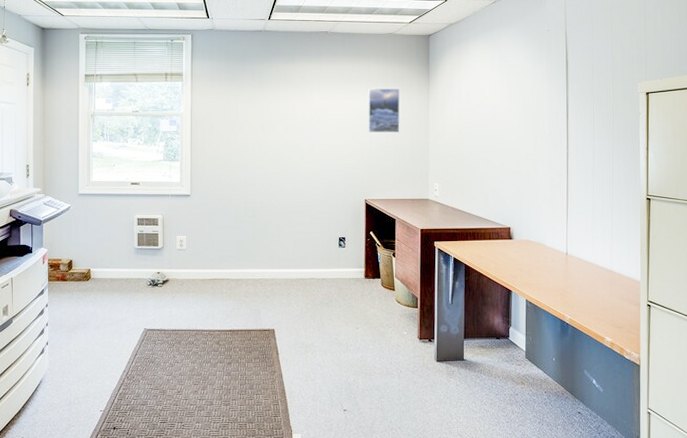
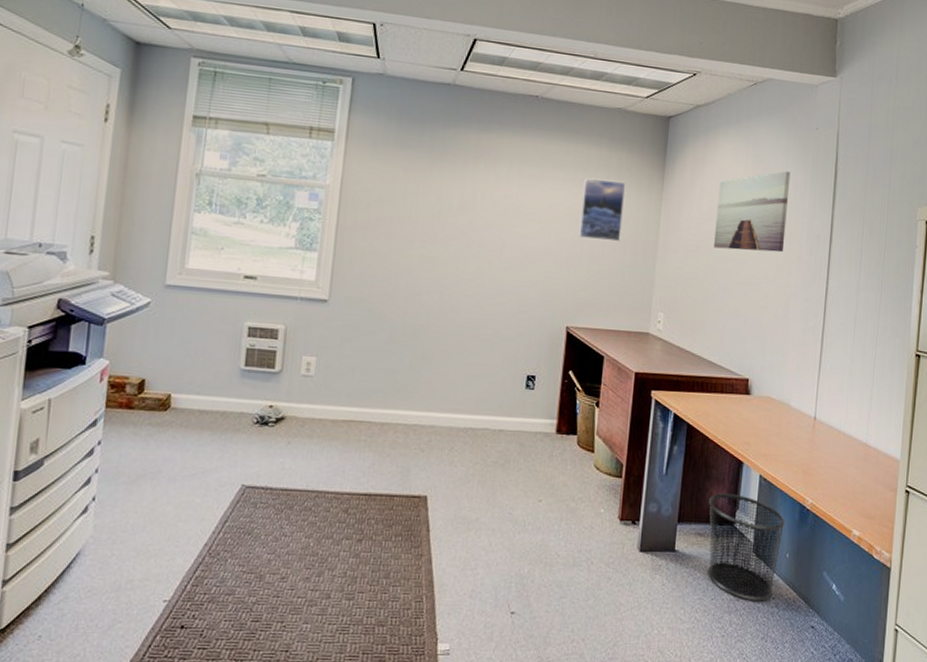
wall art: none [473,66,530,130] -> present [714,171,791,253]
waste bin: none [487,315,550,395] -> present [707,493,785,601]

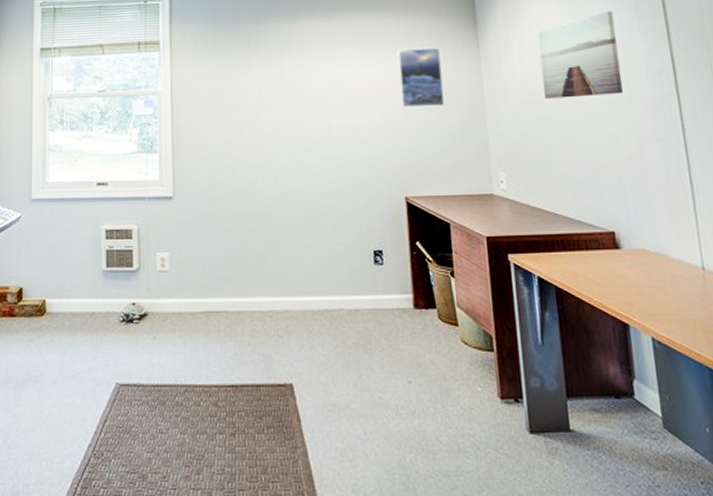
waste bin: present [707,493,785,601] -> none [598,361,700,487]

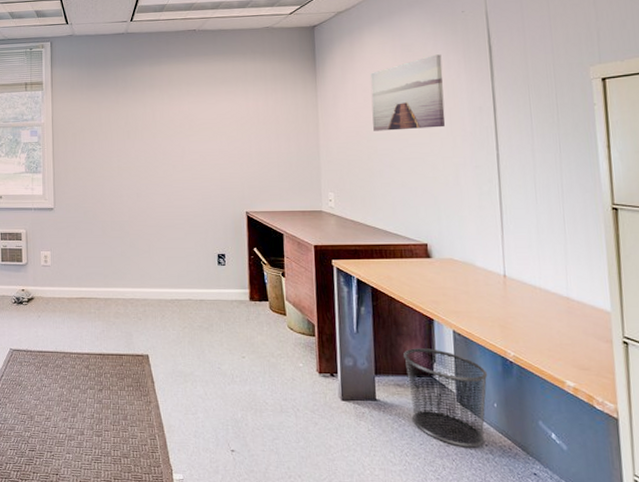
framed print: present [396,48,445,108] -> none [244,87,284,138]
waste bin: none [598,361,700,487] -> present [404,348,488,448]

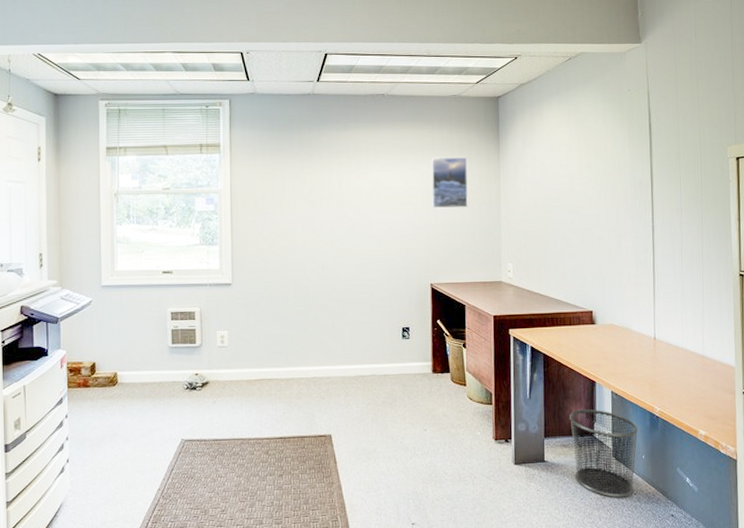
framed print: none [244,87,284,138] -> present [431,157,468,209]
wall art: present [370,54,446,131] -> none [548,130,611,203]

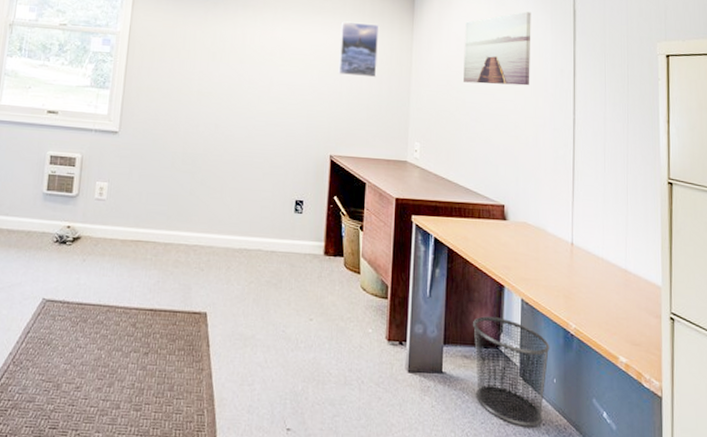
wall art: none [548,130,611,203] -> present [463,11,531,86]

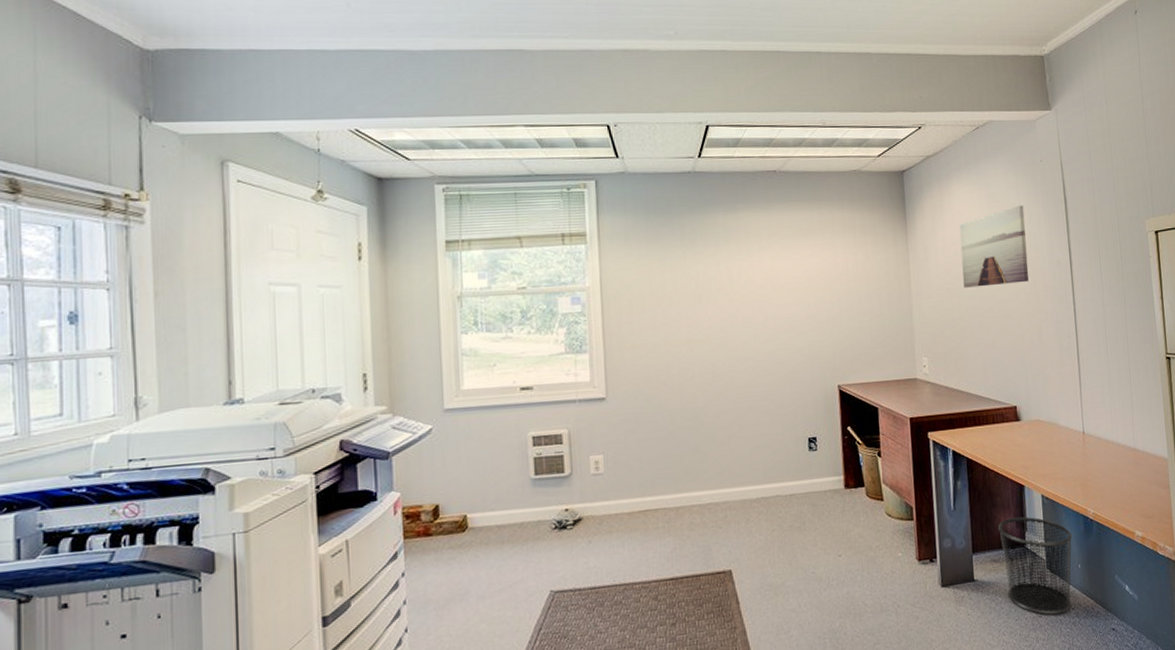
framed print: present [338,21,380,78] -> none [831,239,876,299]

